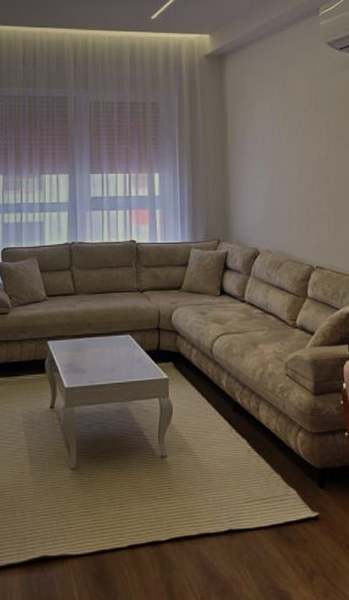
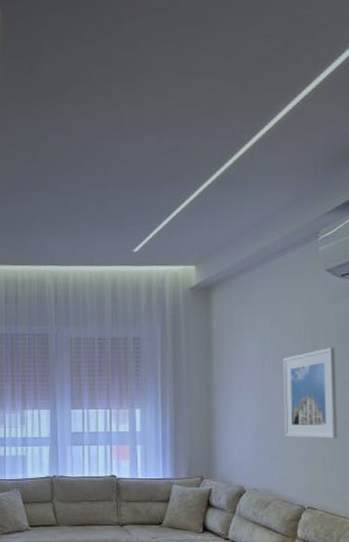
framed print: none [291,114,341,201] -> present [283,347,338,439]

